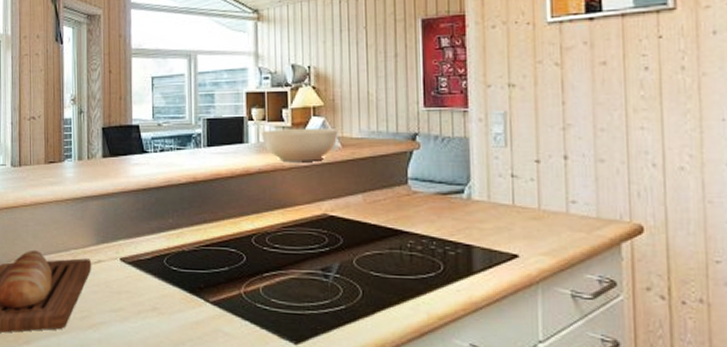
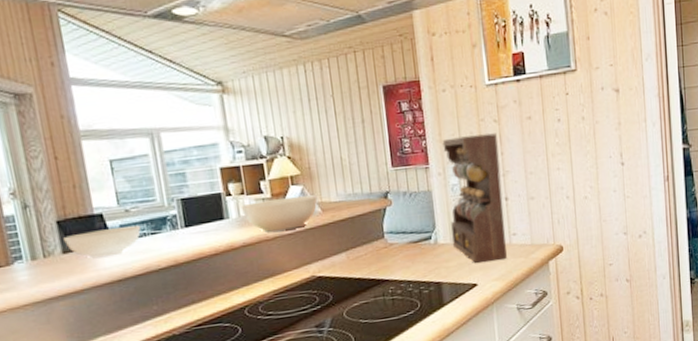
bowl: none [105,140,169,166] -> present [63,225,142,259]
spice rack: none [487,78,562,230] -> present [442,133,507,263]

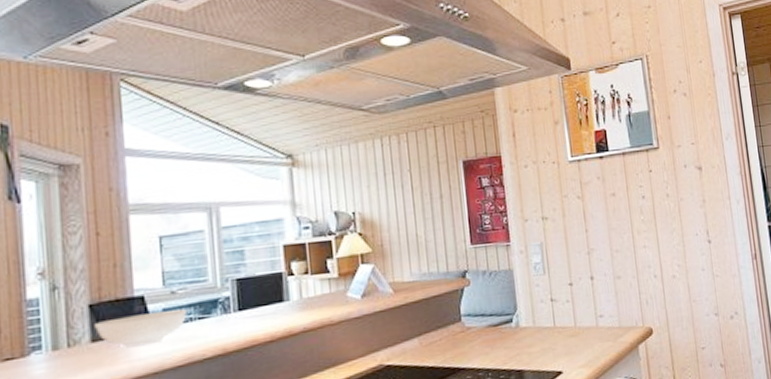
bowl: present [242,195,317,232] -> none [305,274,389,316]
spice rack: present [442,133,507,263] -> none [524,210,594,348]

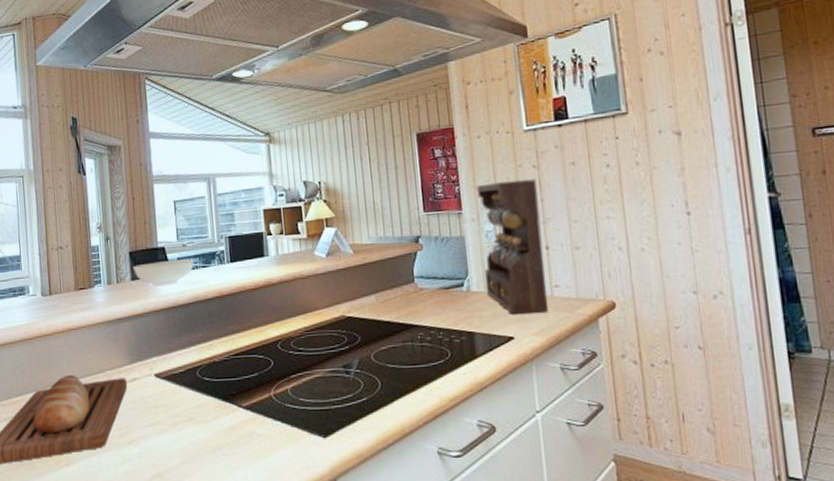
spice rack: none [524,210,594,348] -> present [476,179,548,314]

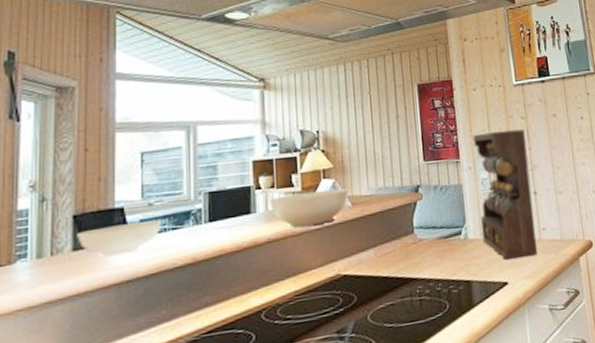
bowl: none [280,237,350,271] -> present [271,188,348,227]

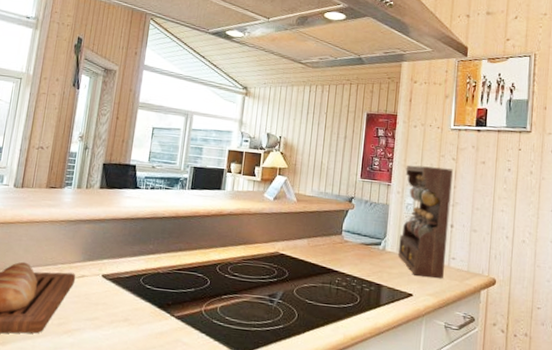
bowl: present [77,220,163,257] -> none [103,176,160,199]
bowl: present [271,188,348,227] -> none [236,182,296,210]

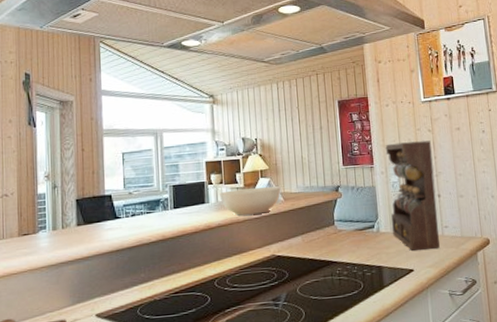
bowl: none [236,182,296,210] -> present [220,186,281,216]

